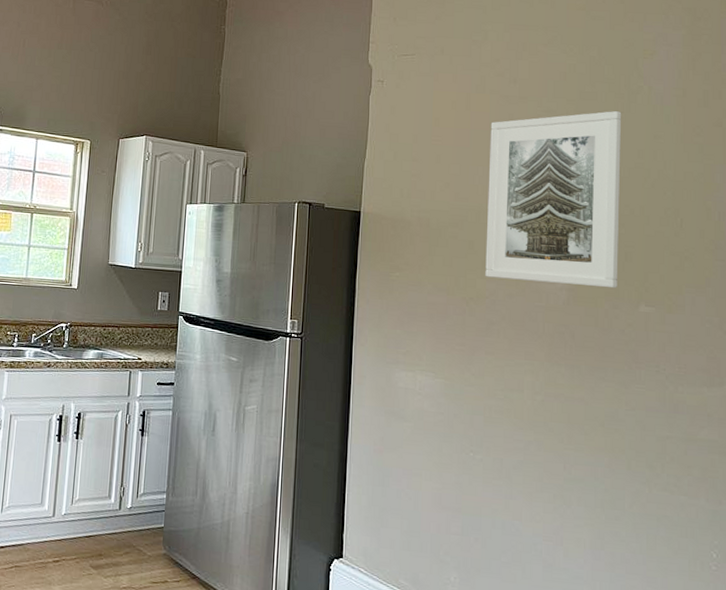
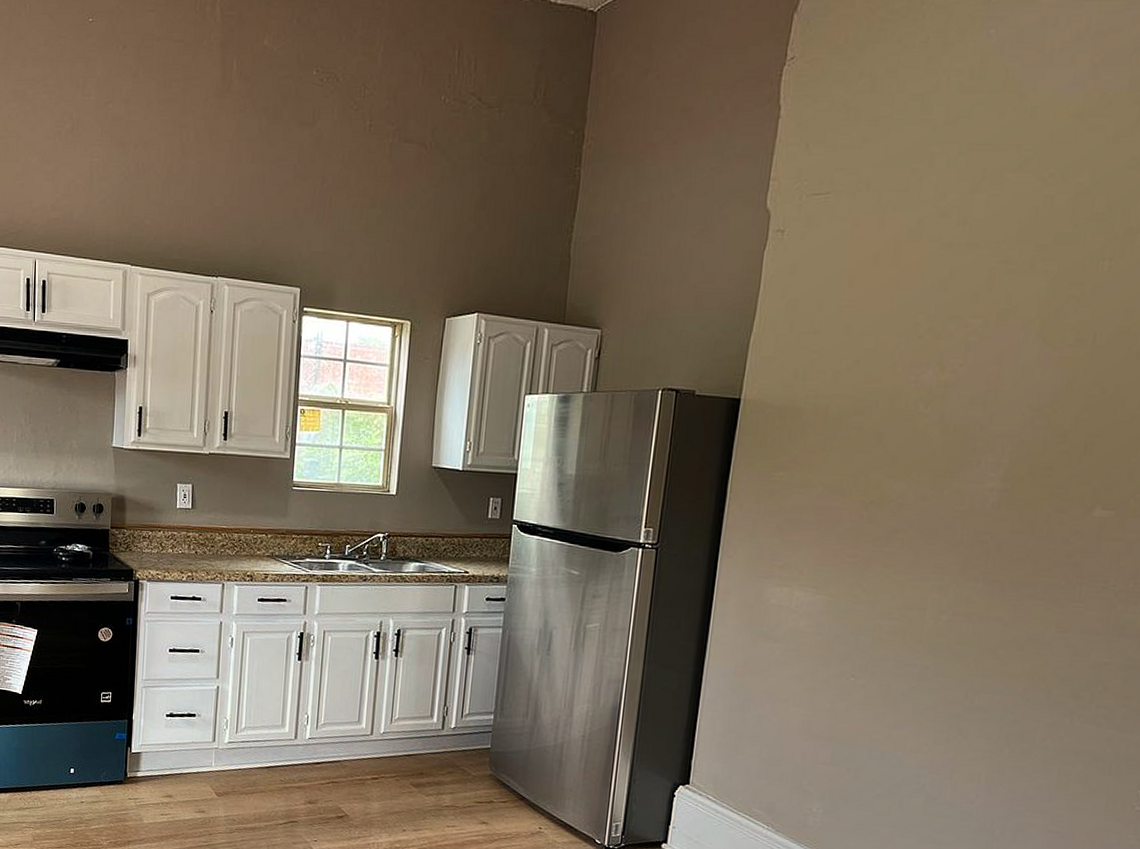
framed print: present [485,111,622,289] -> none [893,258,1111,488]

